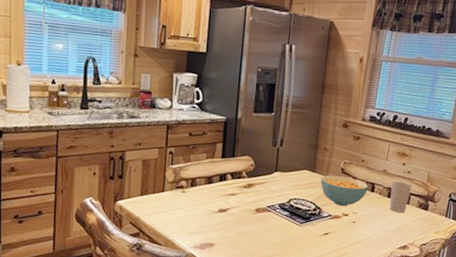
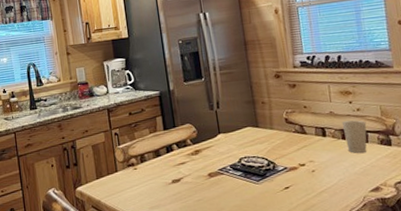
cereal bowl: present [320,175,368,206] -> none [266,125,319,157]

